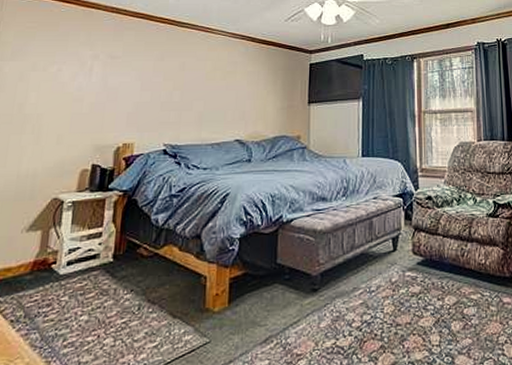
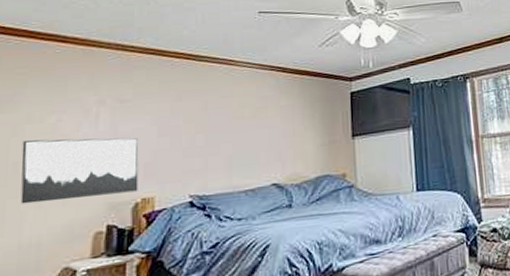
wall art: none [22,86,124,140] -> present [20,137,139,204]

